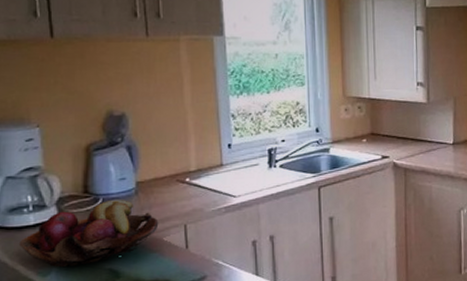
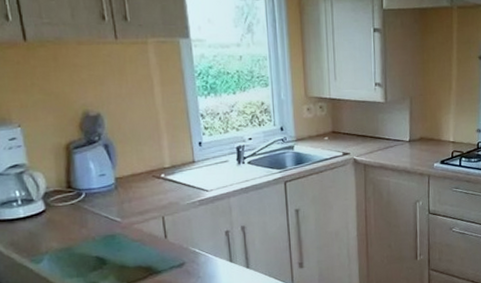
fruit basket: present [18,200,159,267] -> none [11,194,139,255]

